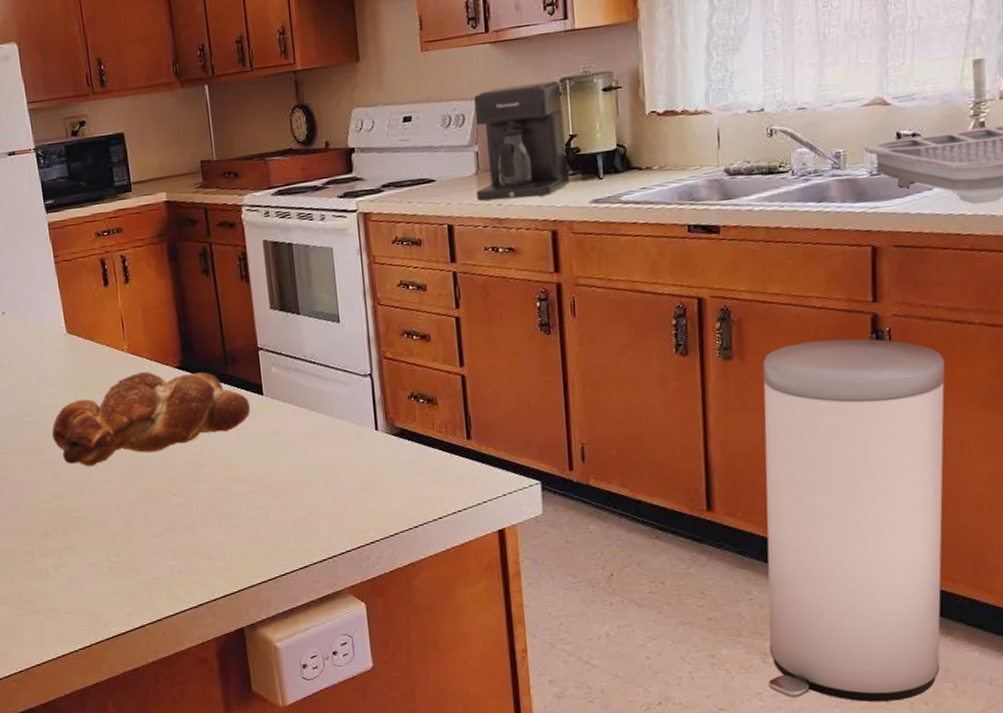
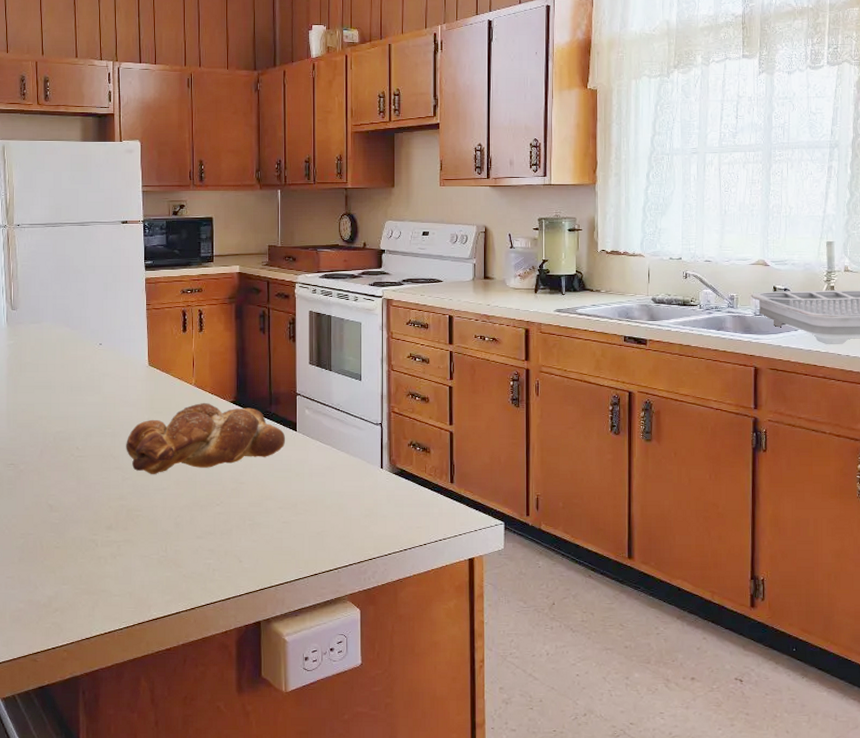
coffee maker: present [474,80,569,202] -> none [472,219,540,302]
pedal bin: present [762,338,945,702] -> none [668,434,805,728]

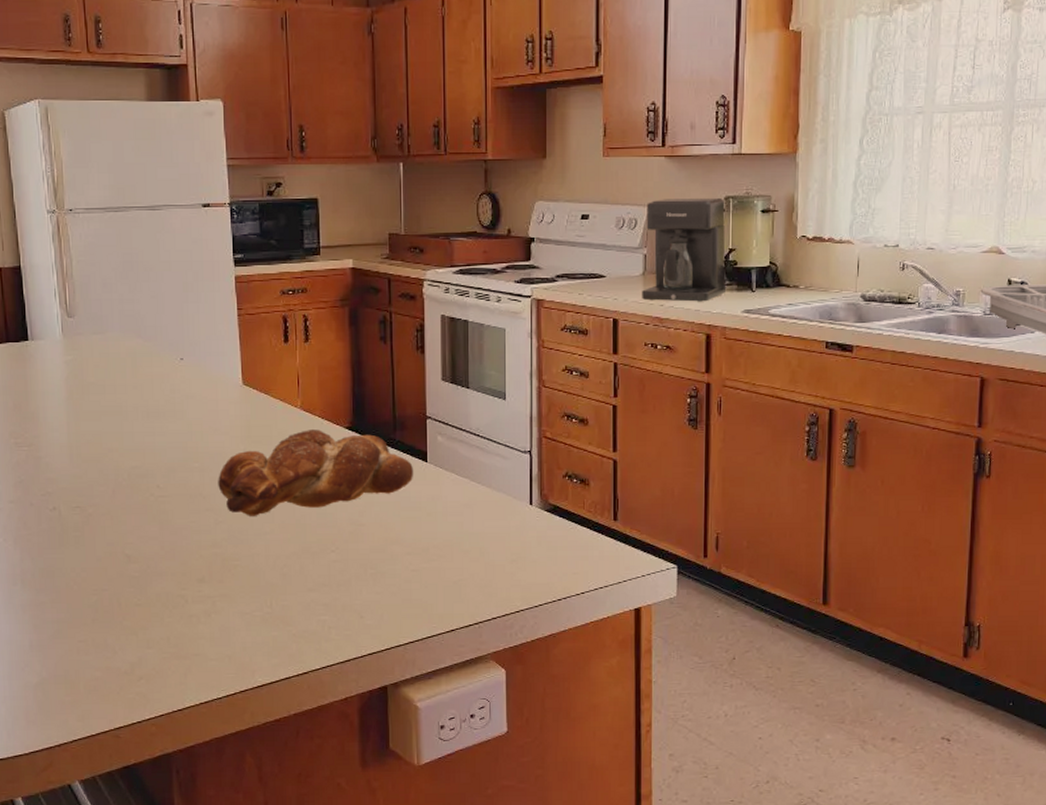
coffee maker: none [472,219,540,302] -> present [642,197,725,302]

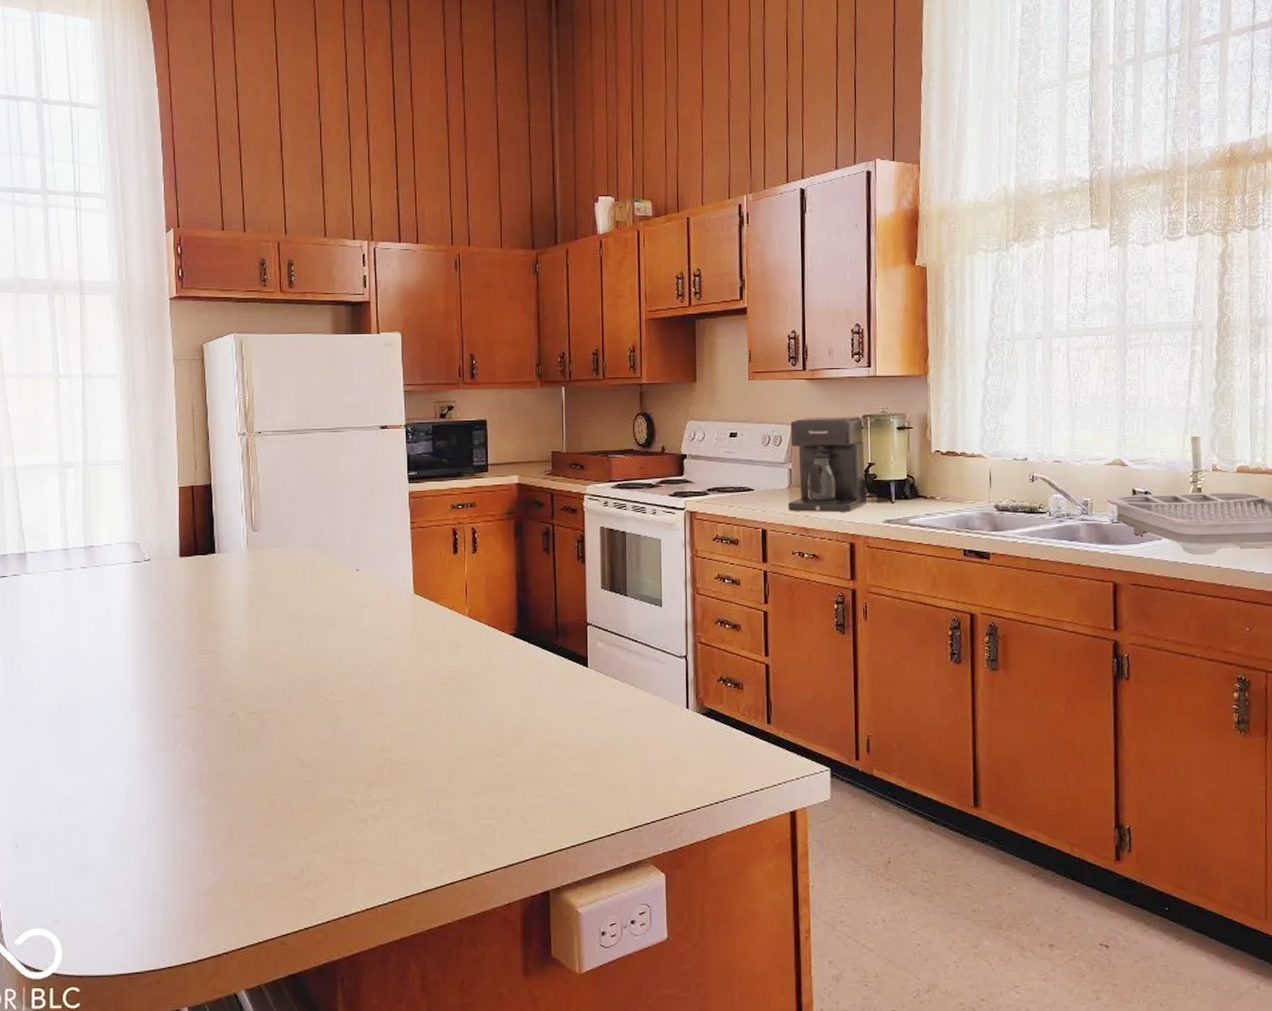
bread loaf: present [218,429,414,516] -> none [389,636,576,721]

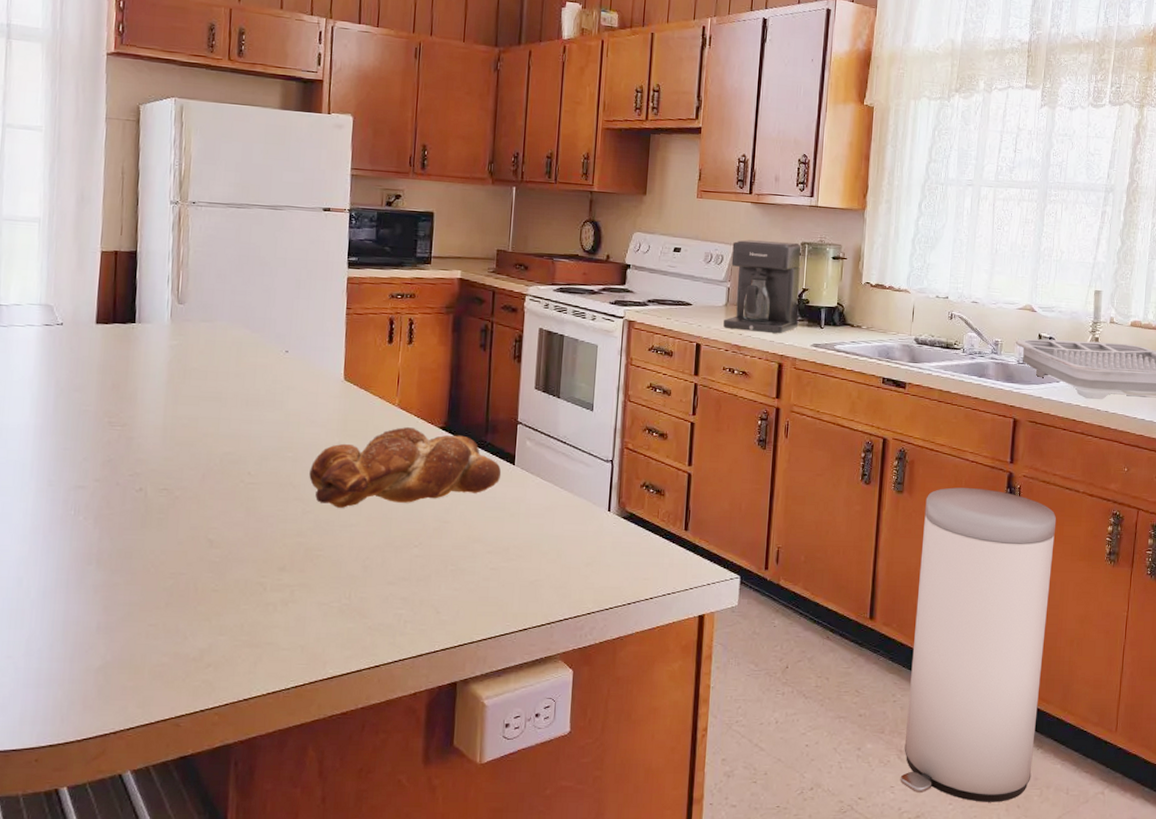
bread loaf: none [389,636,576,721] -> present [309,427,502,508]
pedal bin: none [1023,660,1174,1001] -> present [900,487,1057,802]

